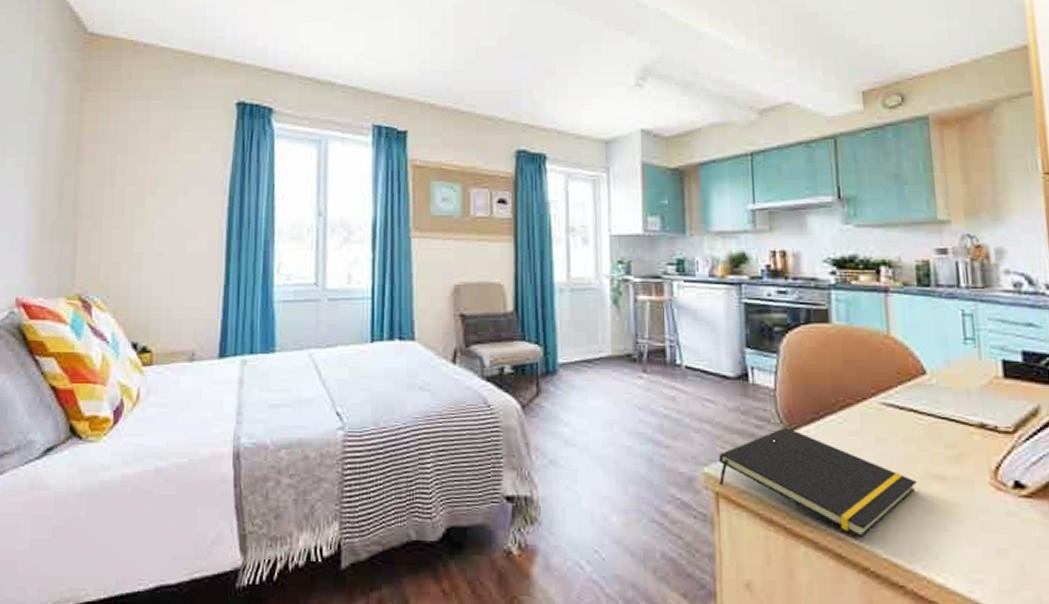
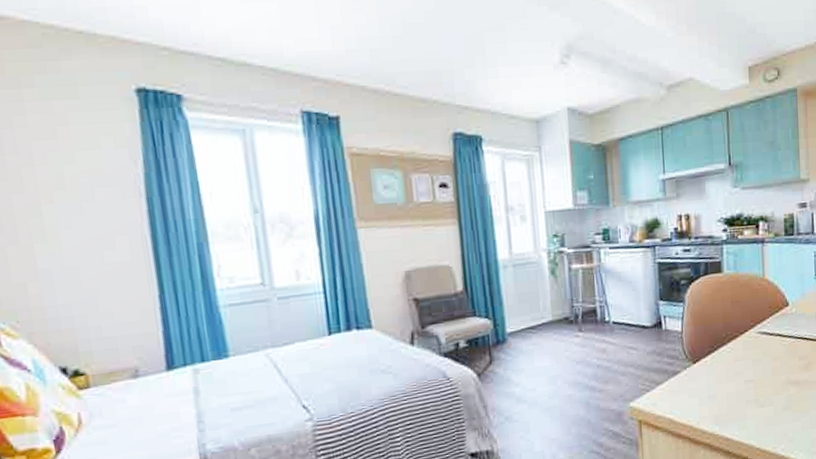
notepad: present [718,427,917,538] -> none [640,361,780,437]

